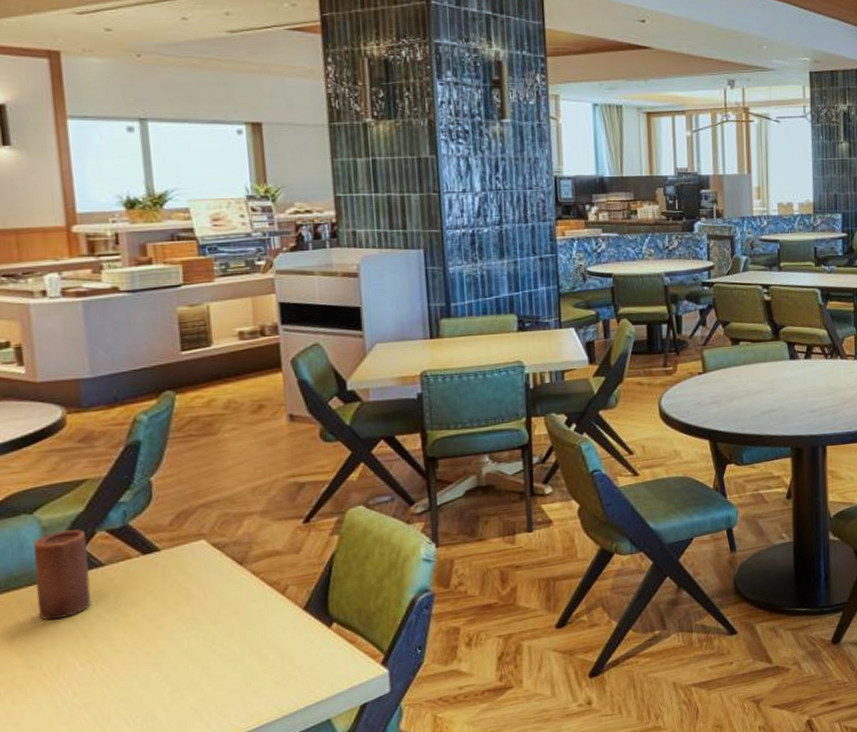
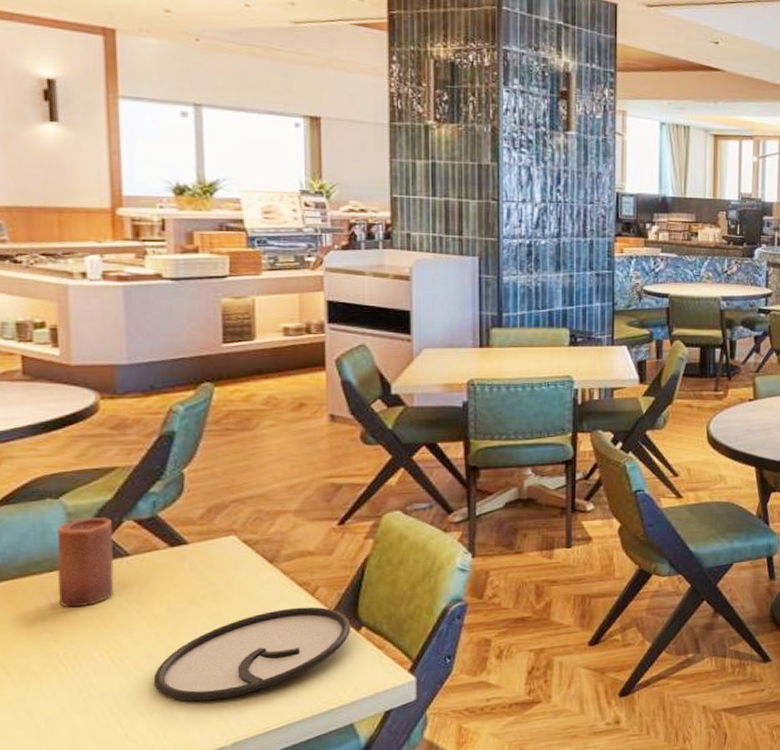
plate: none [134,605,323,706] -> present [153,607,351,701]

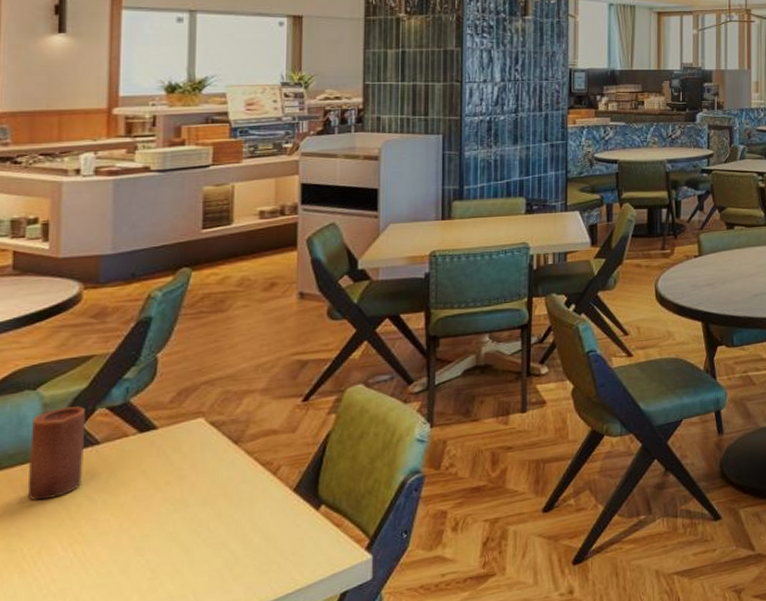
plate: present [153,607,351,701] -> none [113,486,311,593]

